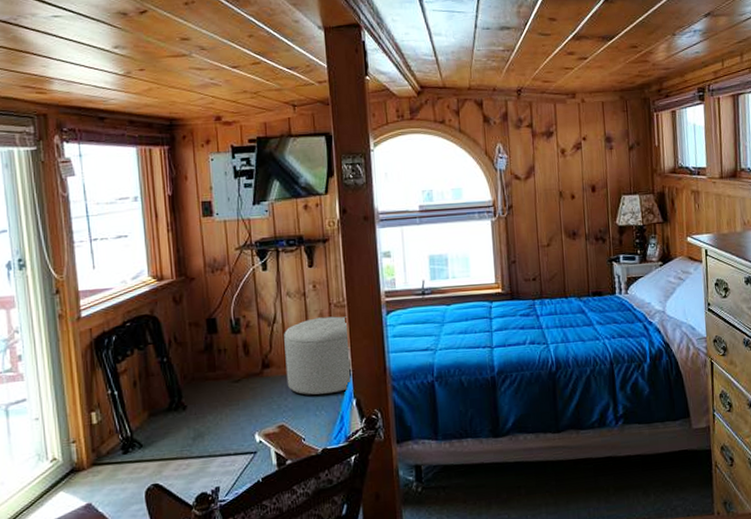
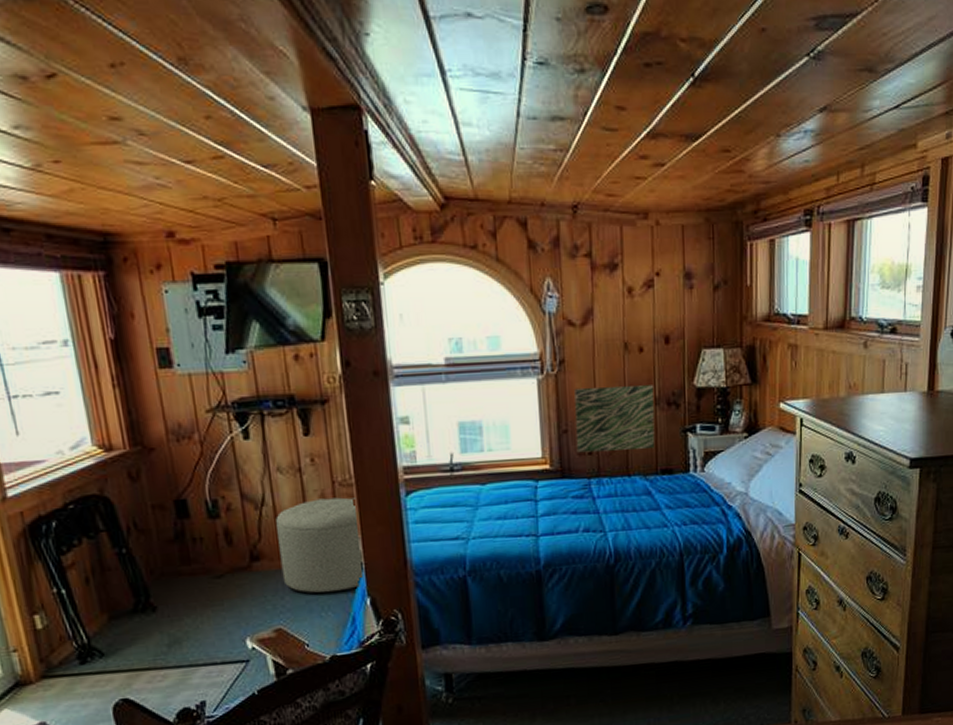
wall art: none [520,224,587,279] -> present [574,385,655,453]

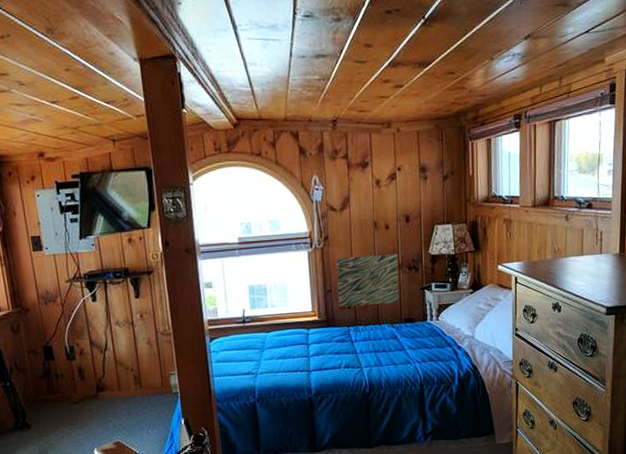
ottoman: present [276,497,362,593] -> none [115,343,178,415]

